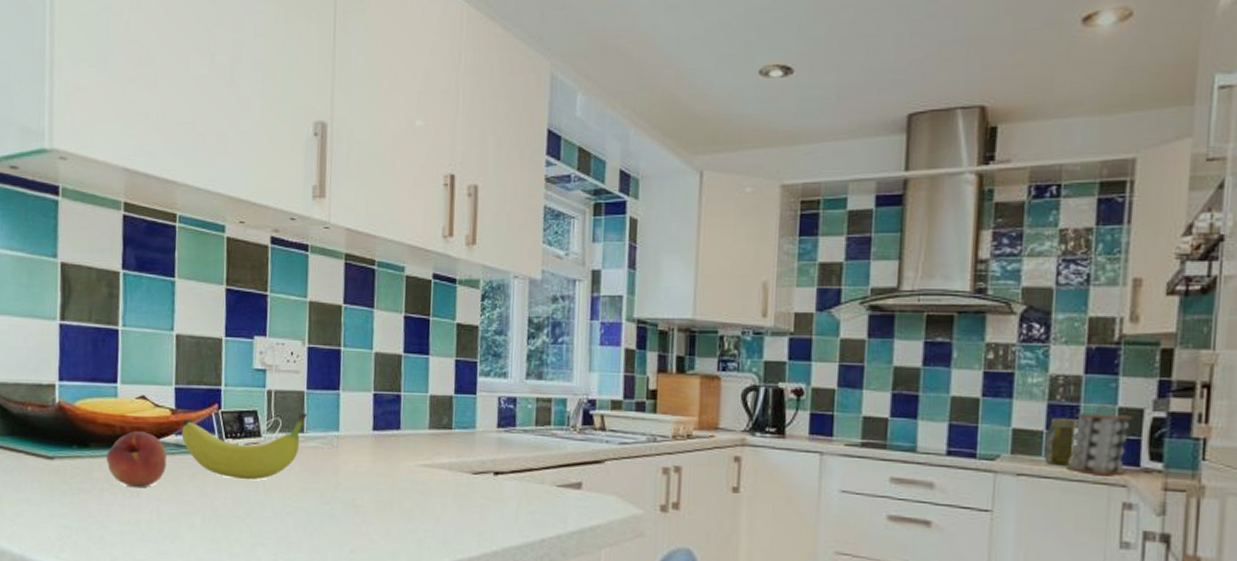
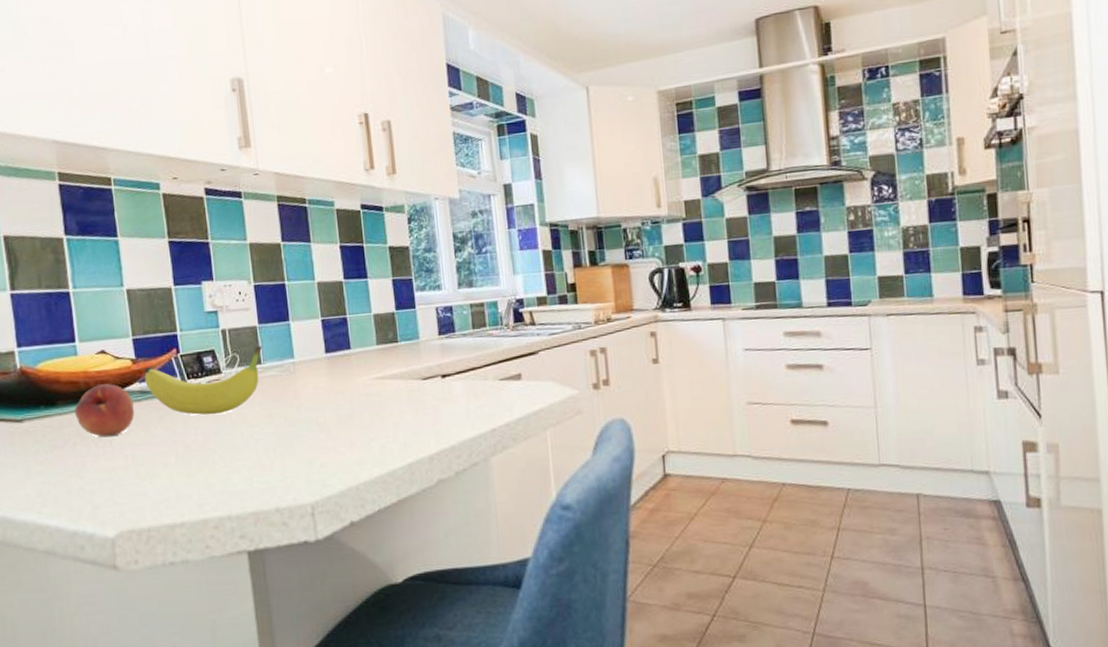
jar: present [1042,417,1080,466] -> none [904,261,932,303]
spice rack: present [1066,404,1133,477] -> none [926,246,973,308]

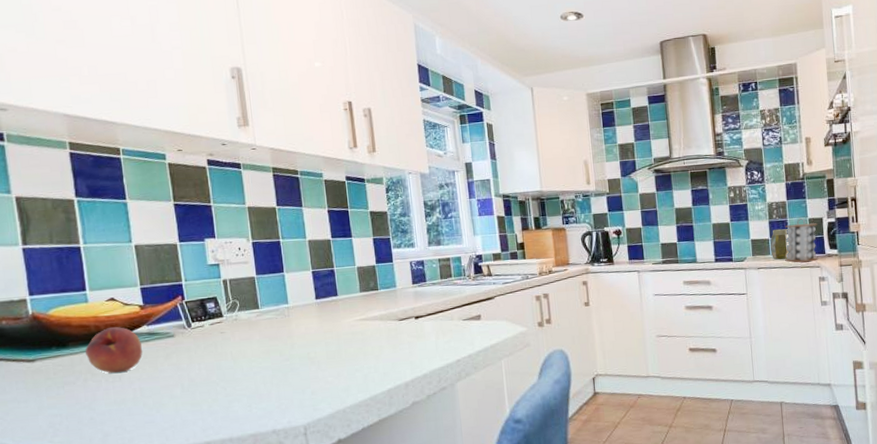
fruit: present [144,346,263,415] -> none [151,293,260,353]
jar: none [904,261,932,303] -> present [770,228,790,260]
spice rack: none [926,246,973,308] -> present [785,217,817,263]

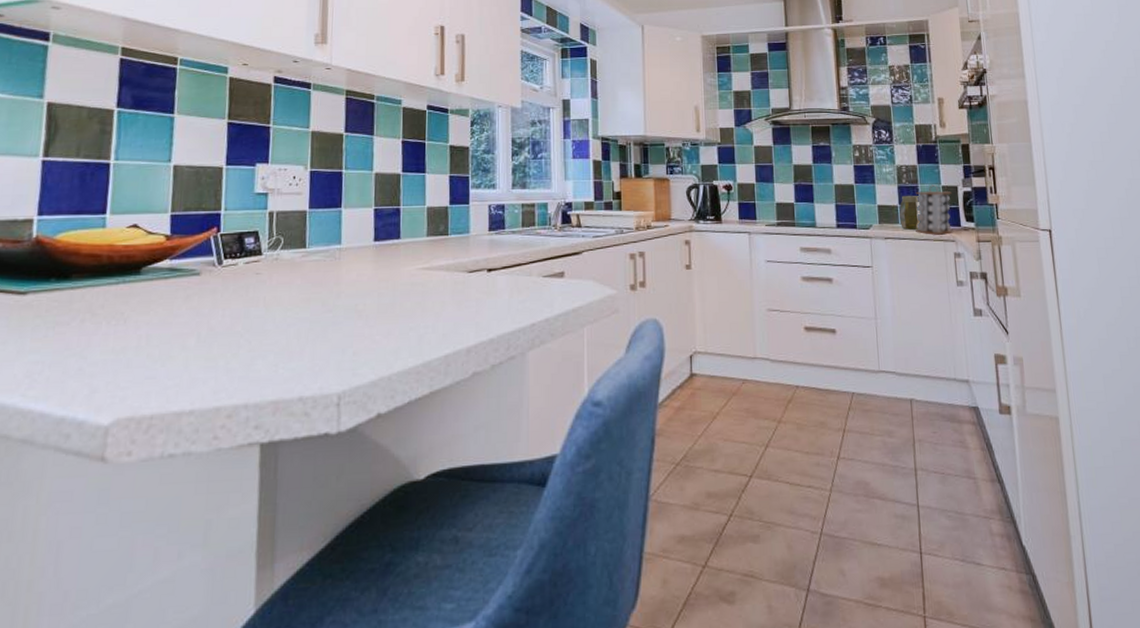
fruit: present [85,327,143,374] -> none [90,259,160,315]

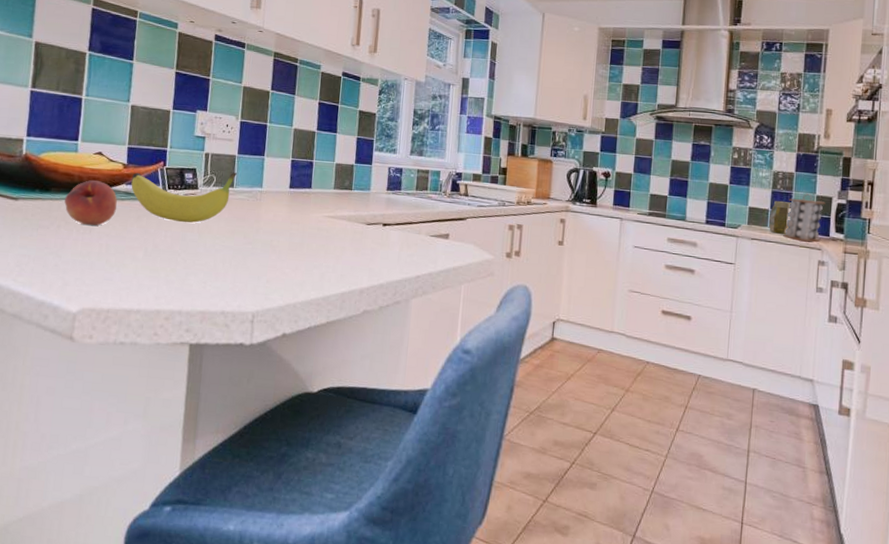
fruit: none [90,259,160,315] -> present [64,180,117,226]
fruit: none [176,230,310,297] -> present [131,172,238,223]

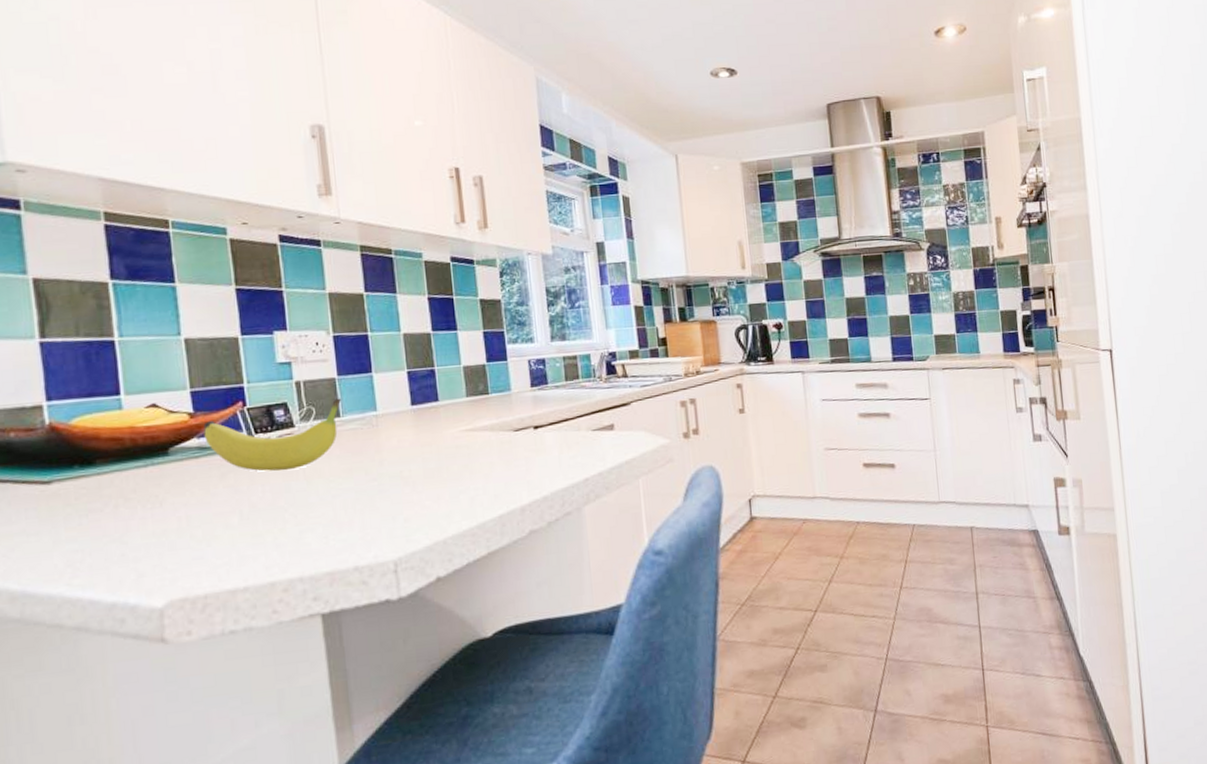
fruit: present [64,180,117,226] -> none [117,440,192,498]
jar: present [768,200,792,234] -> none [956,322,979,359]
spice rack: present [783,193,826,243] -> none [974,310,1011,363]

